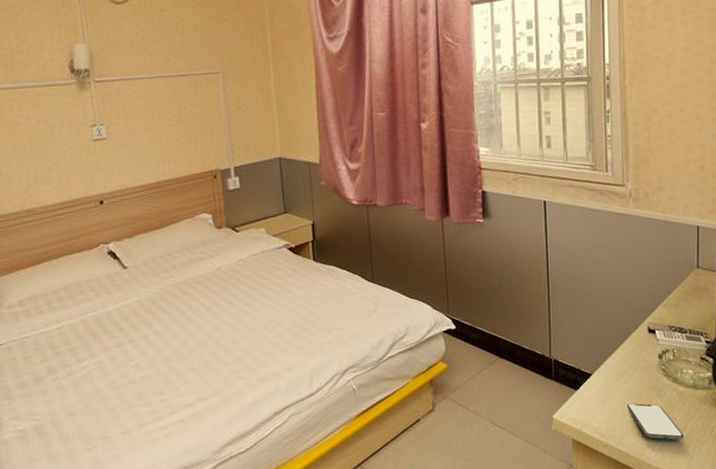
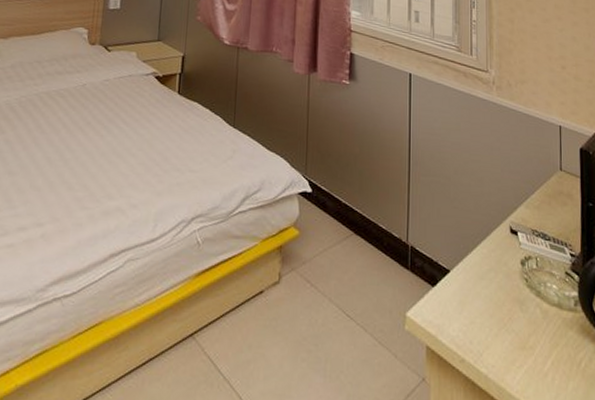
smartphone: present [627,403,684,441] -> none [487,313,549,369]

